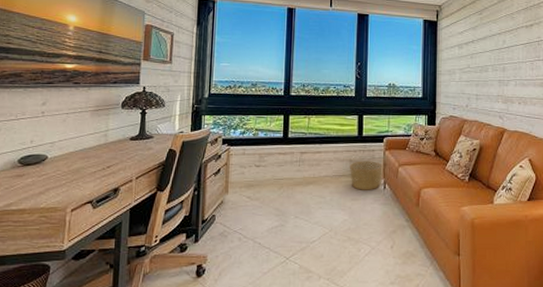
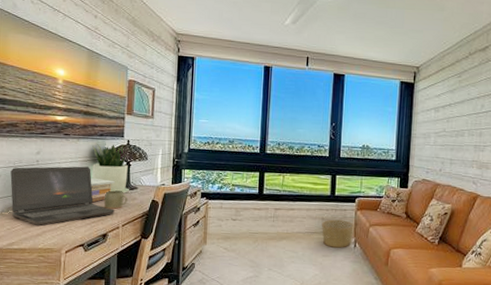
laptop computer: none [11,116,128,183] -> present [10,166,115,226]
books: none [101,129,128,155] -> present [91,178,115,203]
planter: none [103,92,145,143] -> present [92,144,130,193]
mug: none [116,140,142,162] -> present [103,190,128,210]

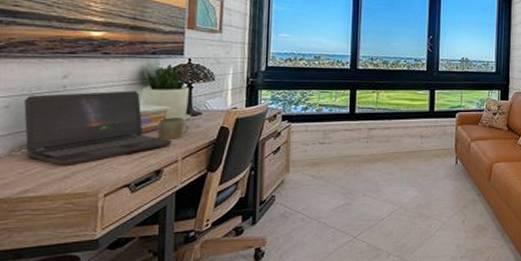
basket: present [322,219,354,248] -> none [421,136,455,166]

